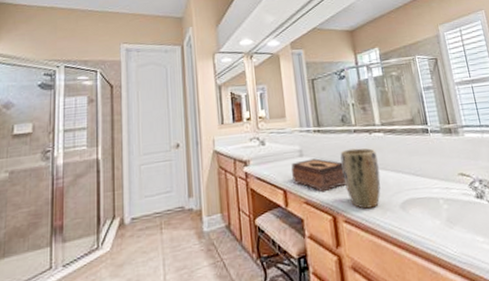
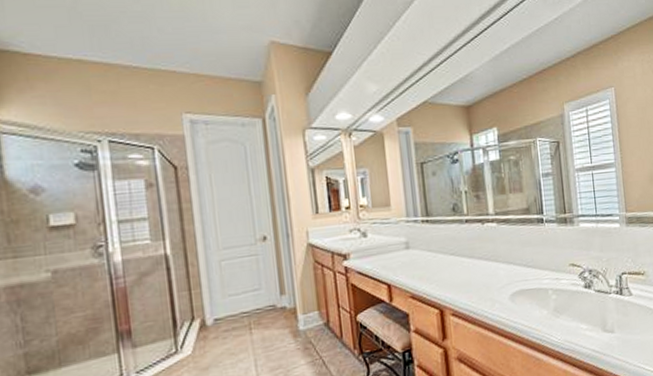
tissue box: present [291,158,347,193] -> none [396,250,456,286]
plant pot: present [340,148,381,209] -> none [450,239,491,302]

